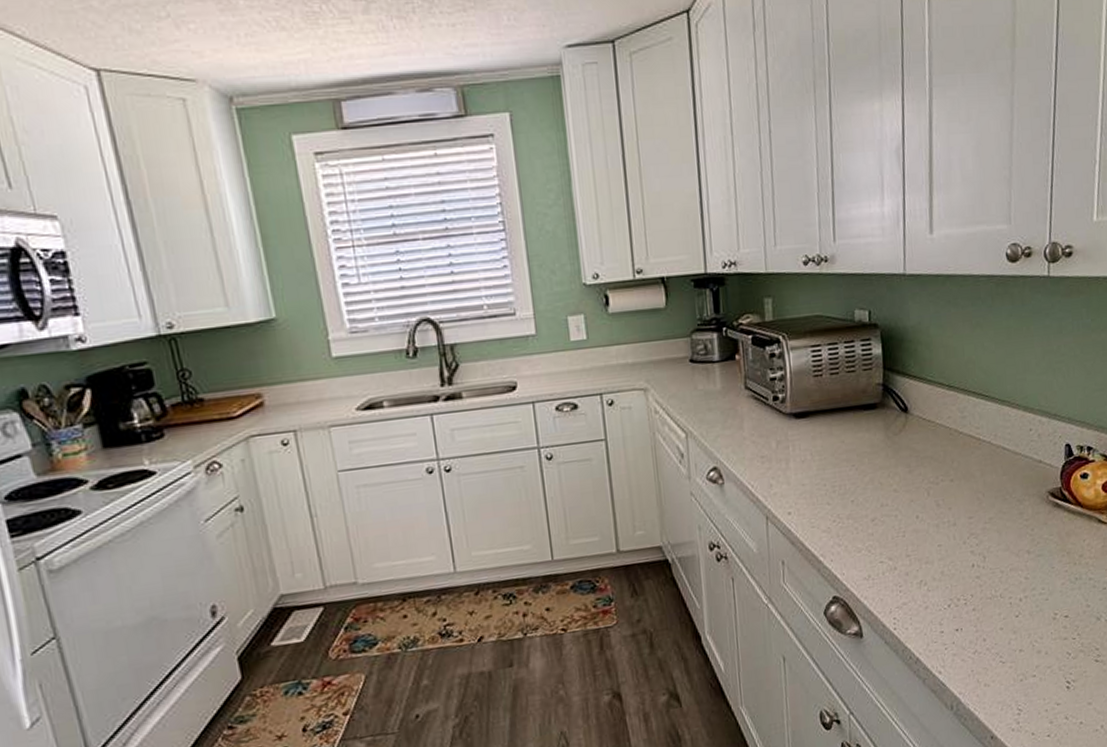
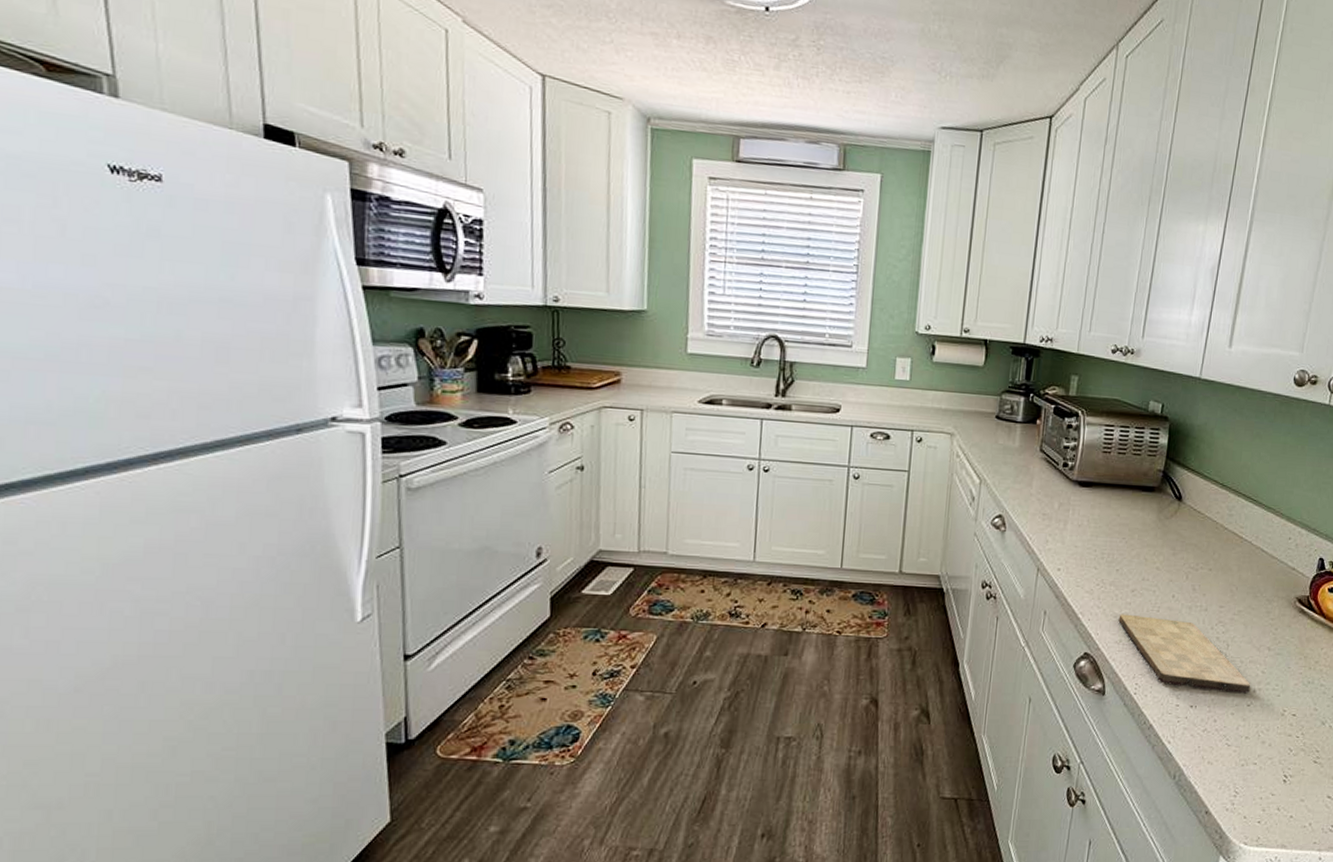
cutting board: none [863,540,1016,612] -> present [1118,614,1251,693]

